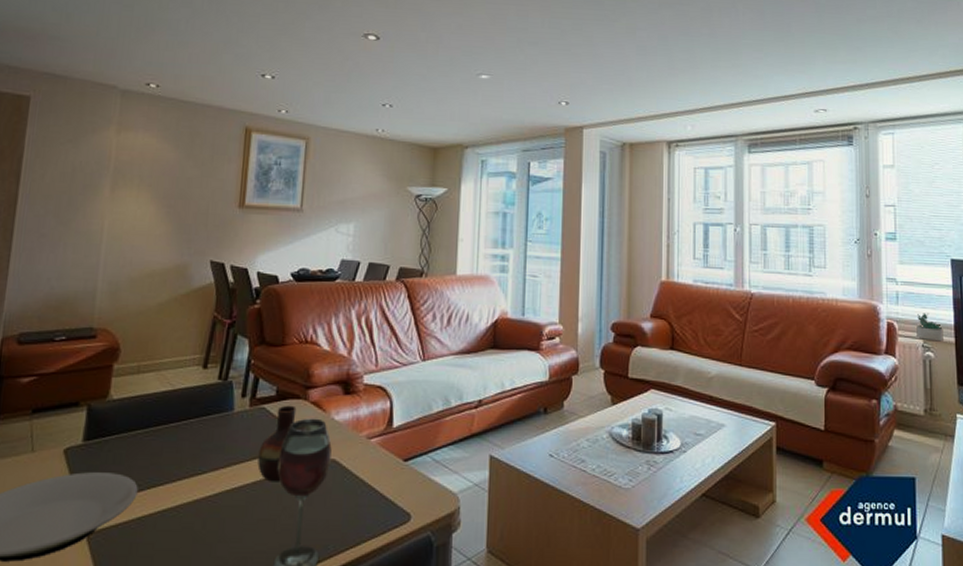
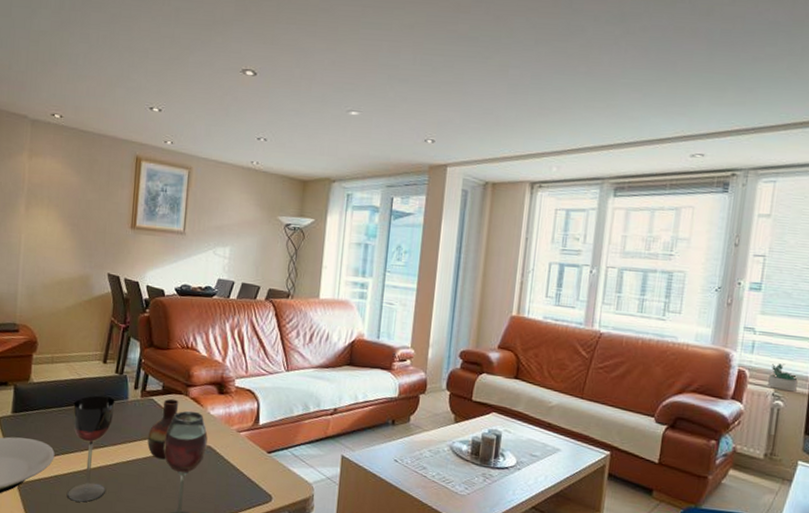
wineglass: none [153,409,217,549] -> present [67,395,115,502]

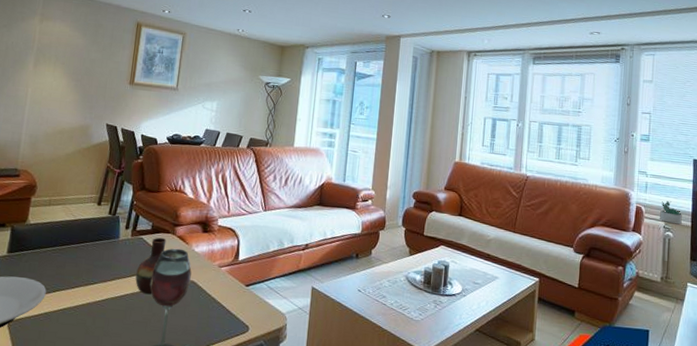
wineglass: present [67,395,115,502] -> none [56,235,107,338]

